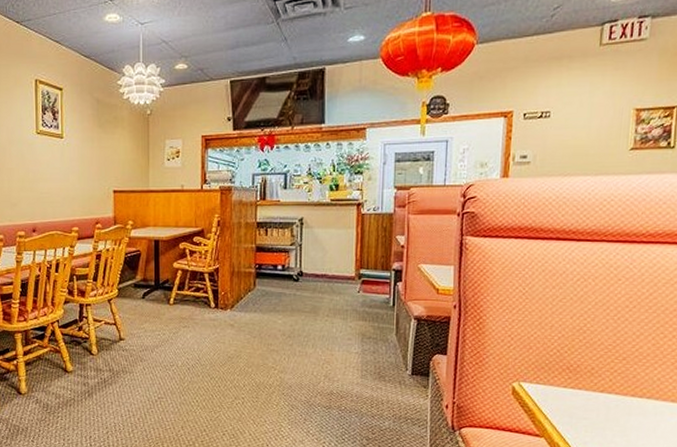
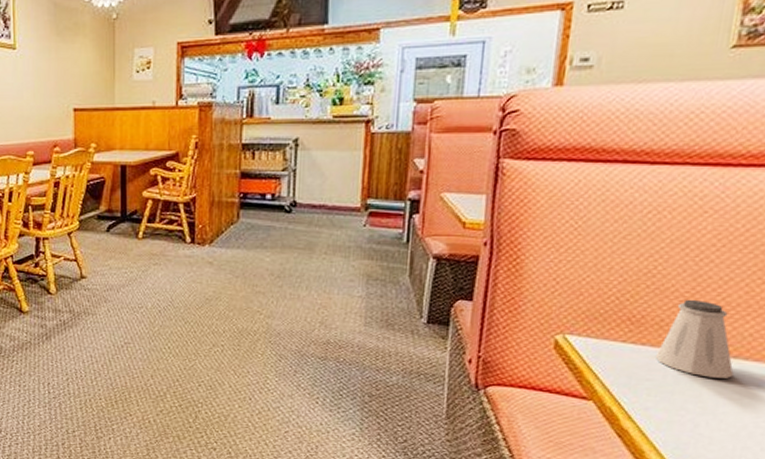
saltshaker: none [589,350,648,416] -> present [654,299,734,378]

